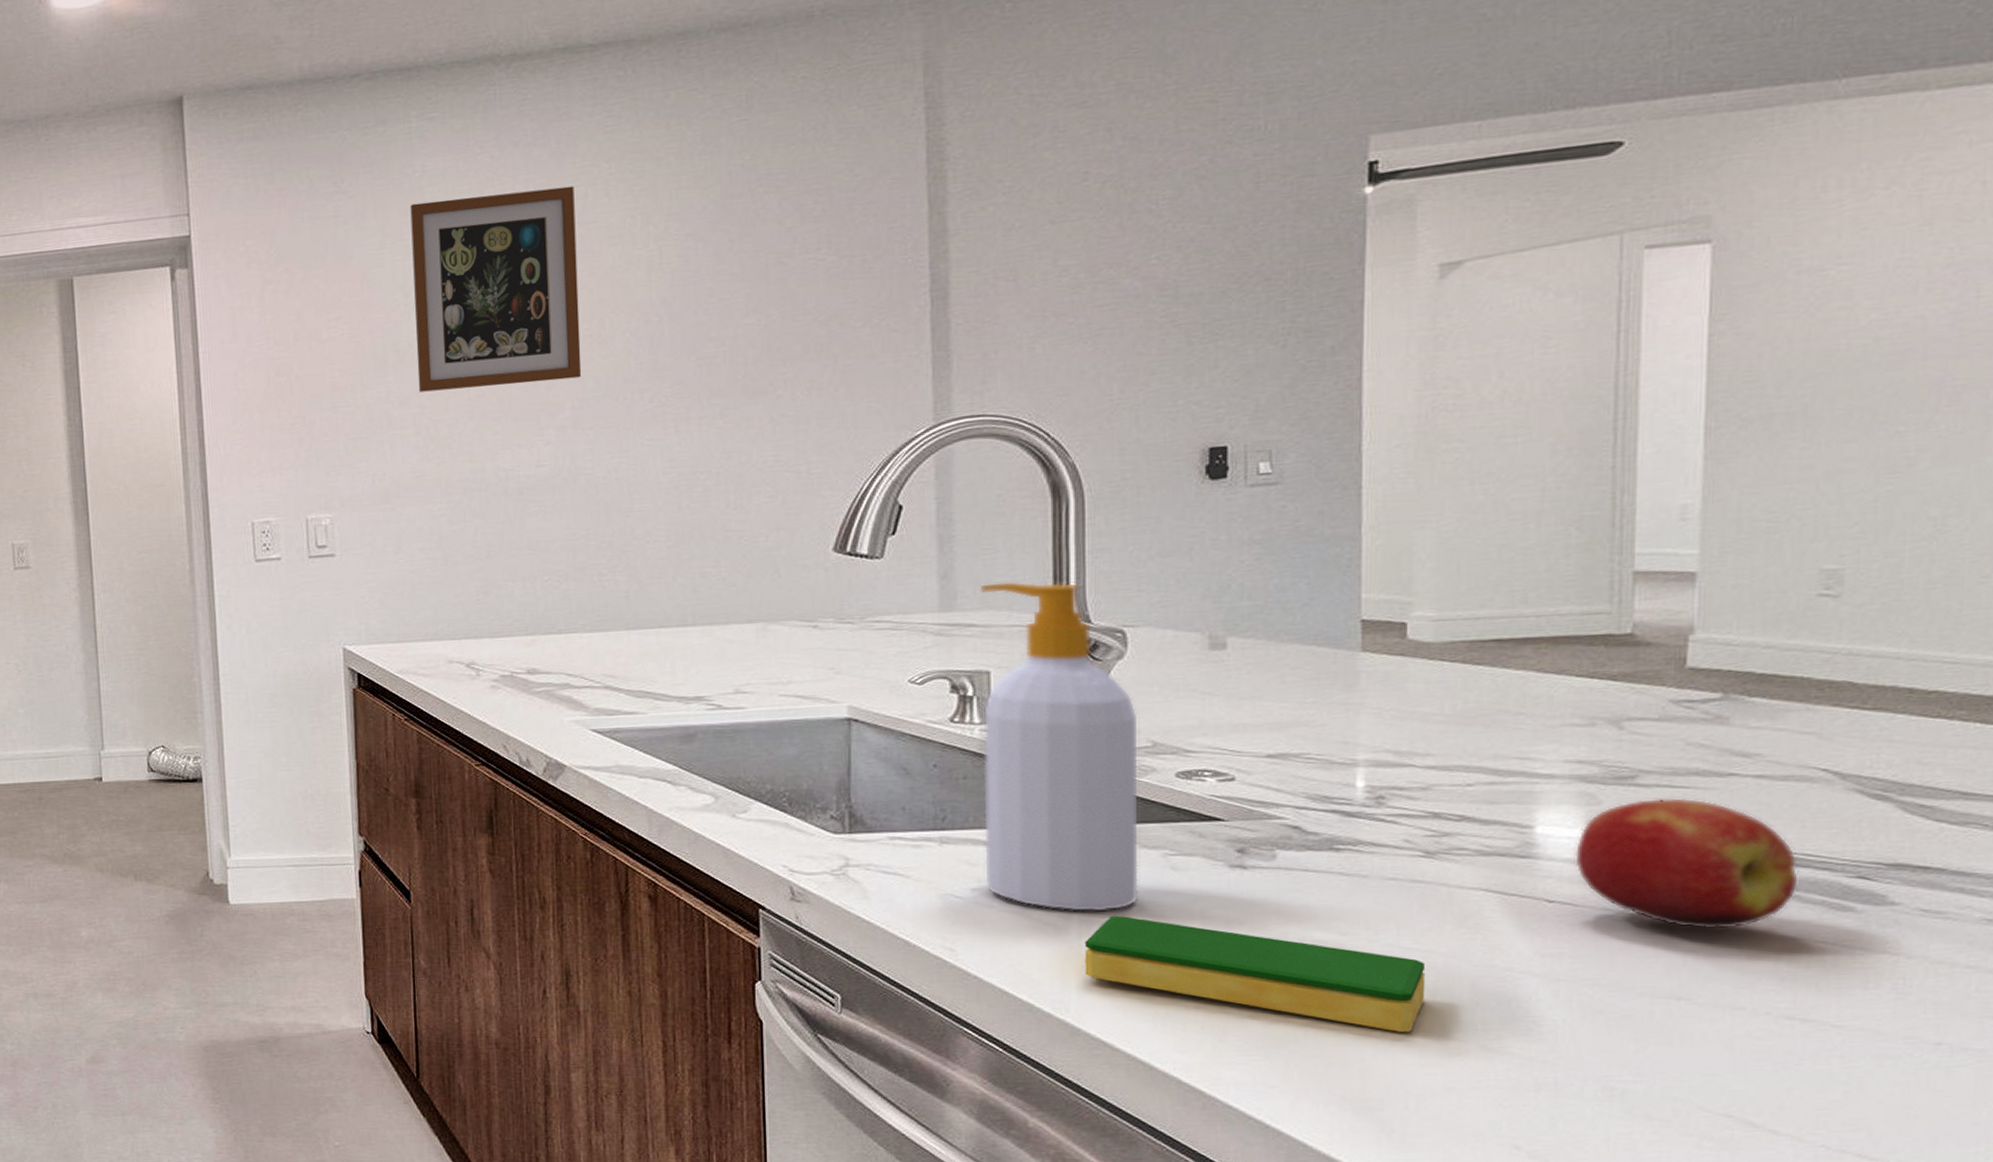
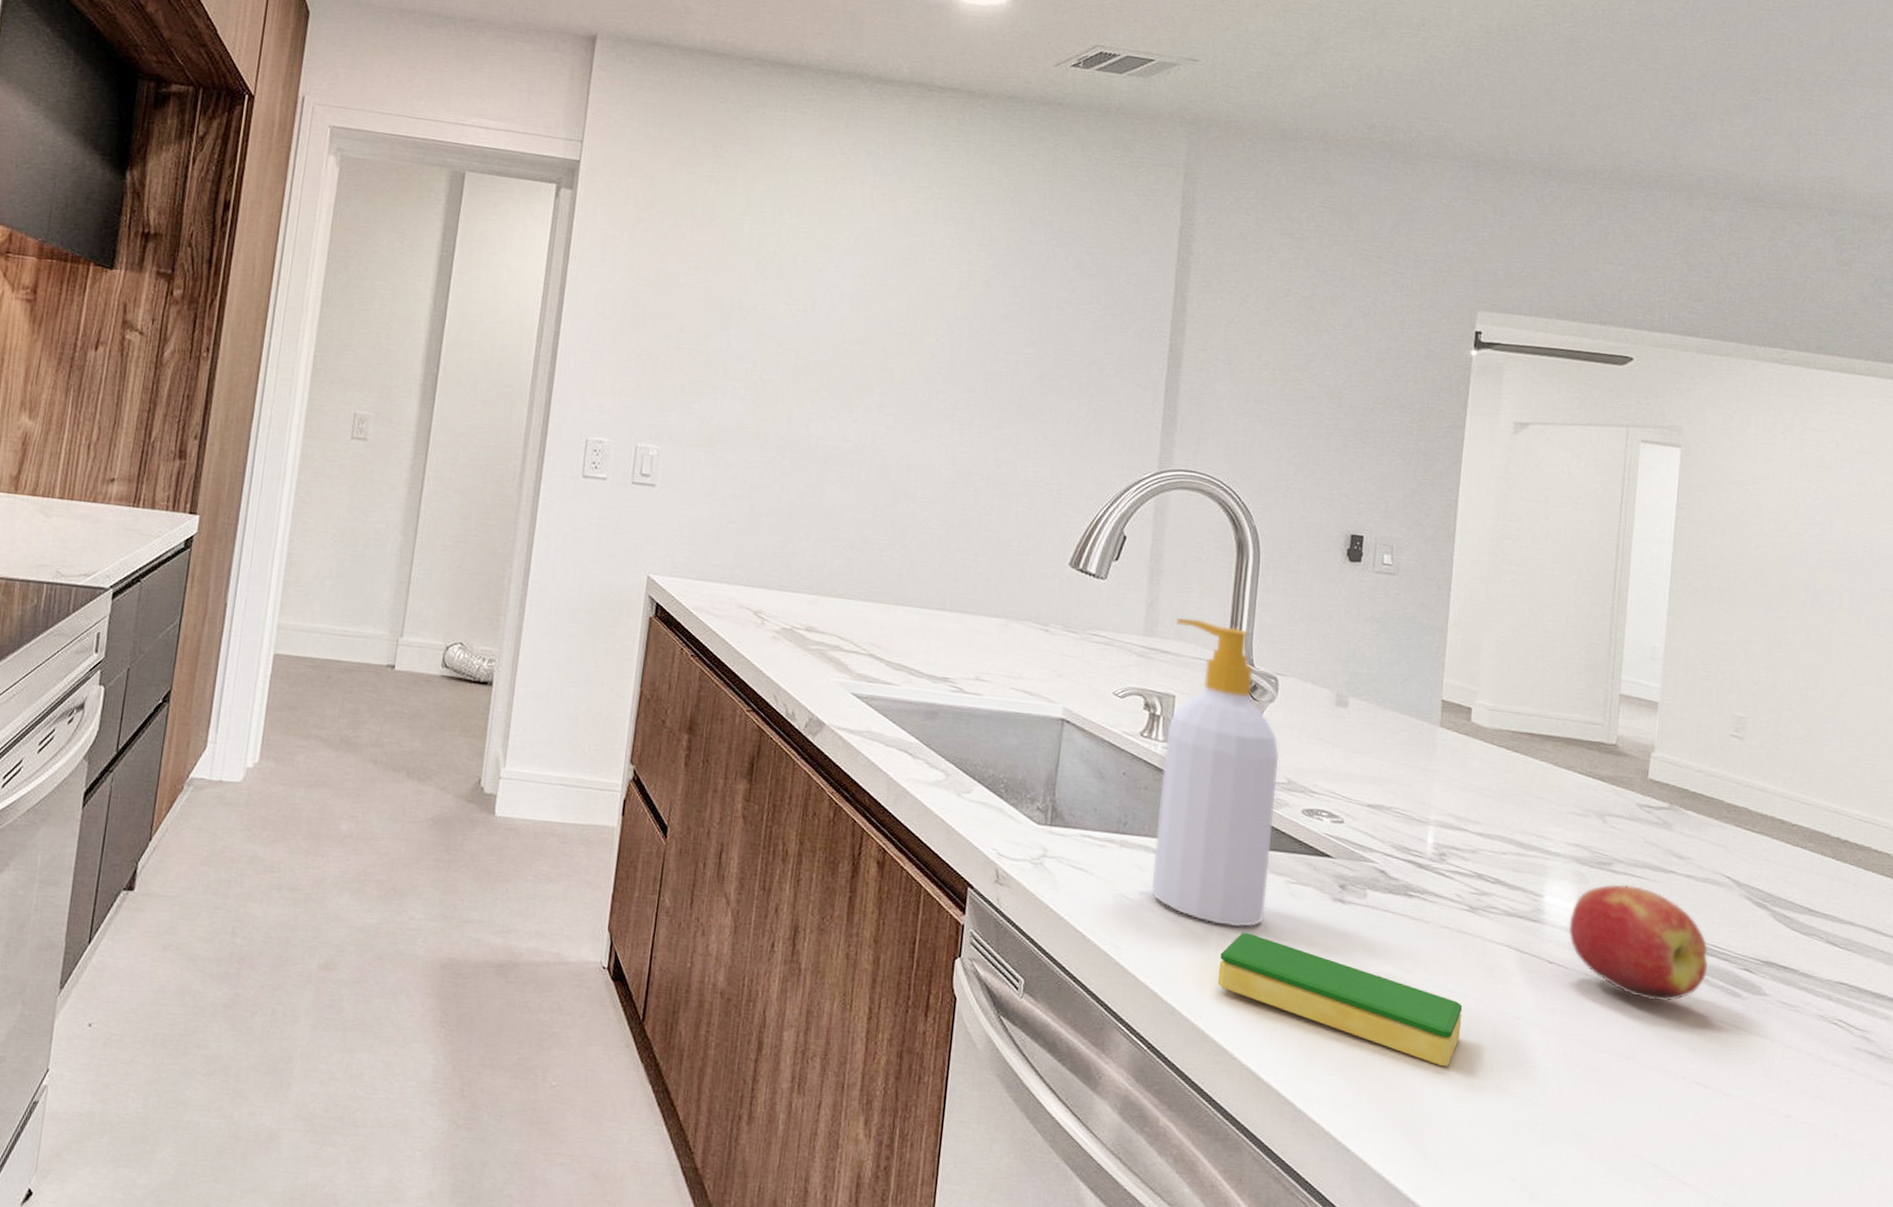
wall art: present [410,185,582,393] -> none [754,182,910,369]

